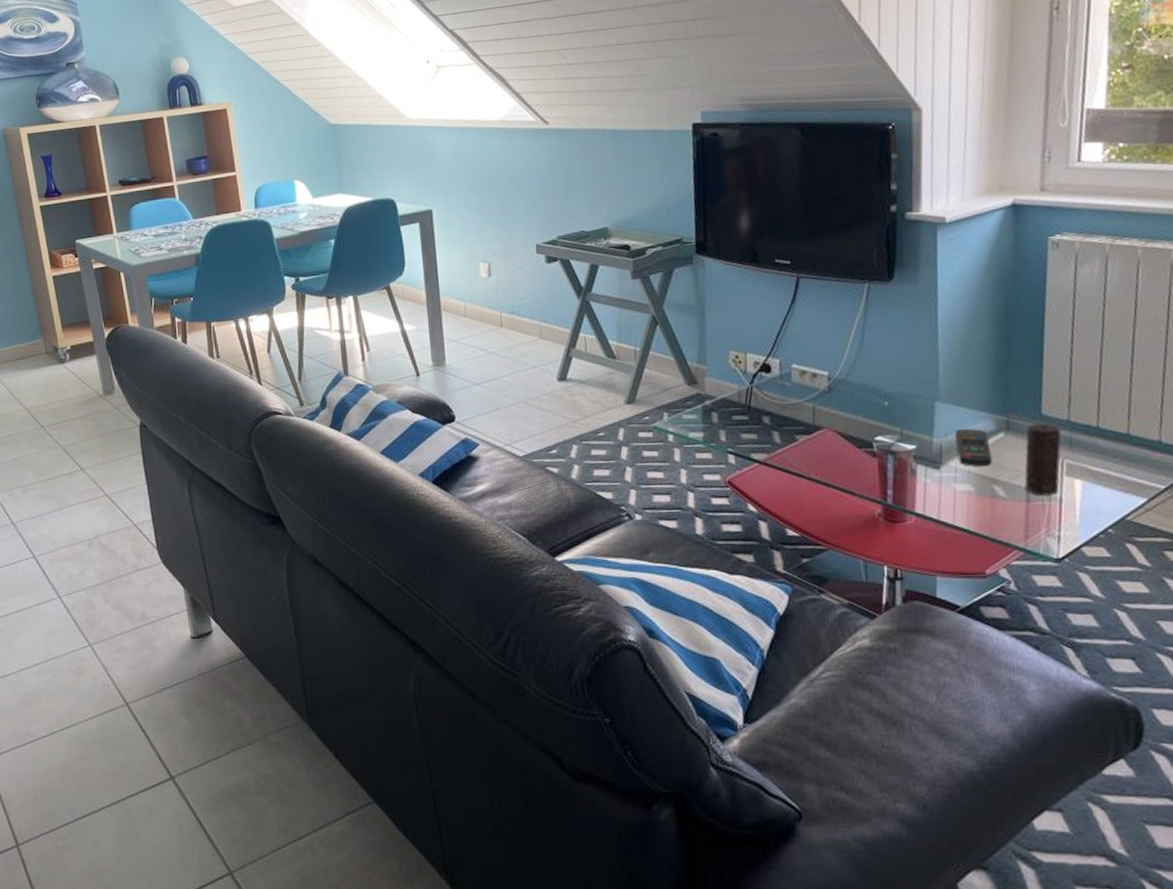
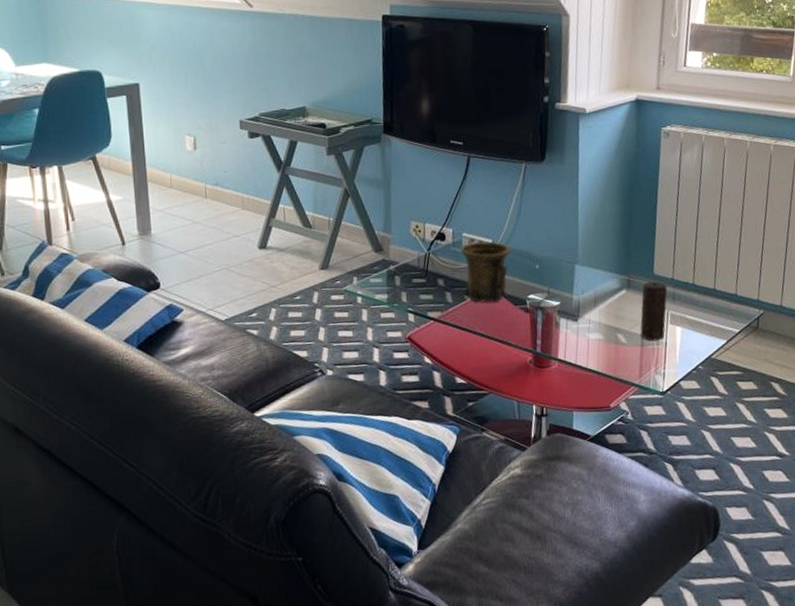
mug: none [789,373,852,444] -> present [460,241,511,302]
remote control: present [955,428,993,467] -> none [589,286,617,319]

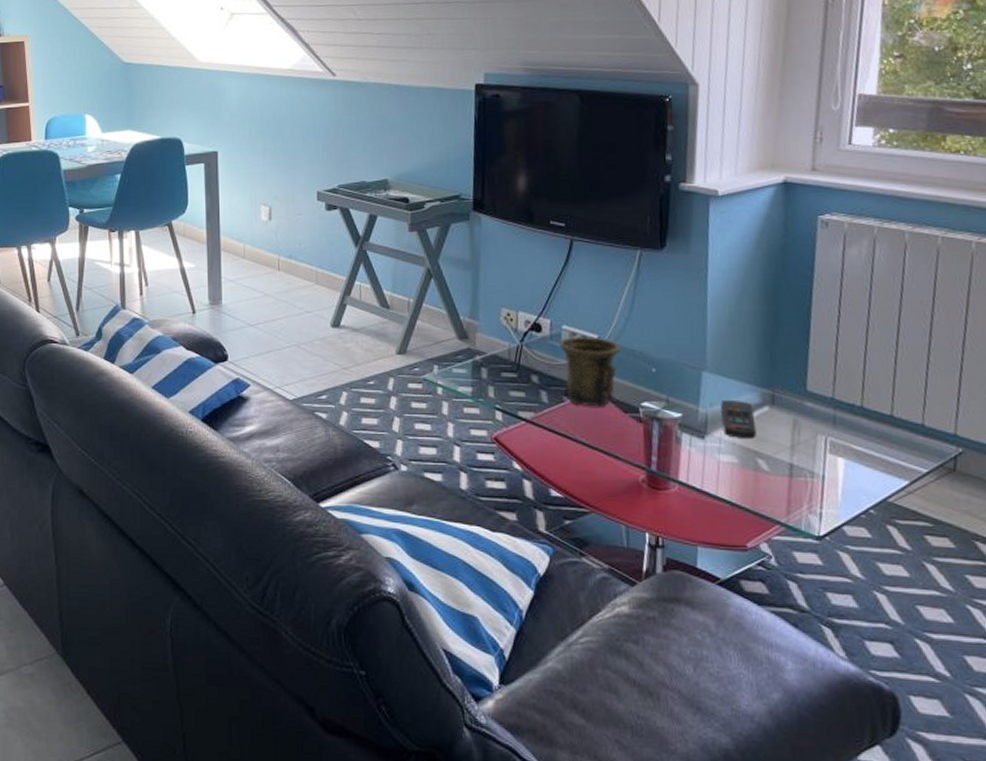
remote control: none [589,286,617,319] -> present [720,399,757,440]
candle: present [640,281,668,341] -> none [788,400,826,472]

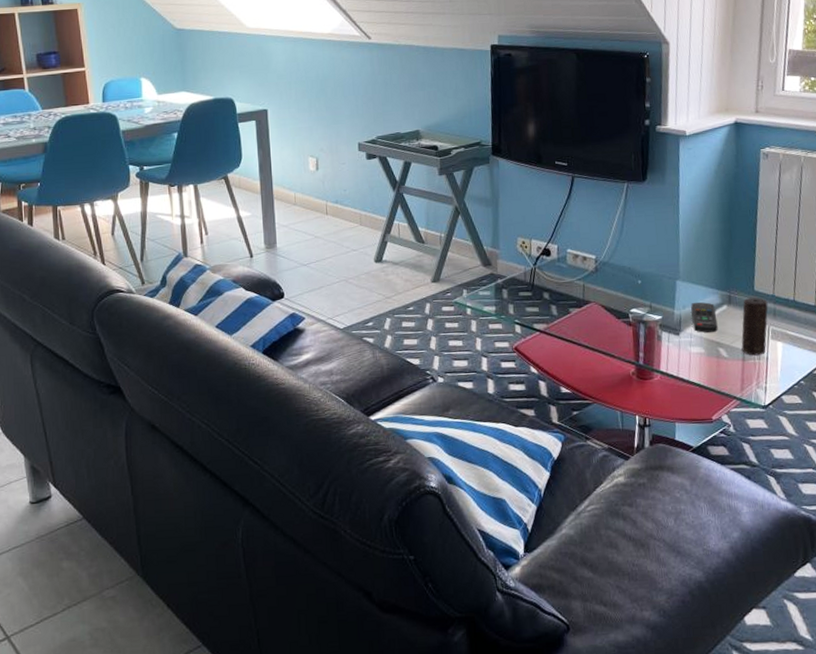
mug: present [559,335,621,407] -> none [565,257,614,316]
candle: none [788,400,826,472] -> present [741,297,768,356]

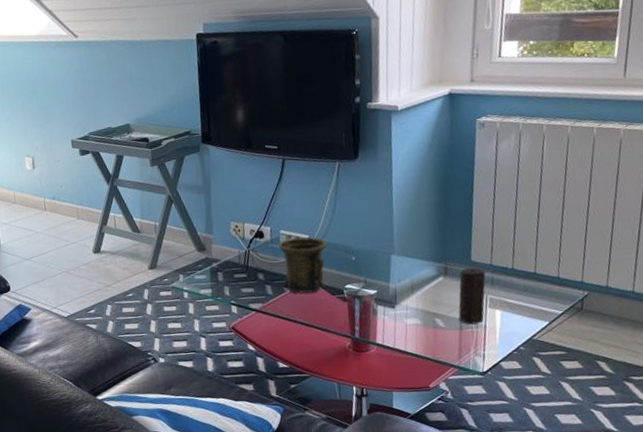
mug: none [565,257,614,316] -> present [278,237,327,294]
remote control: present [691,302,718,333] -> none [406,275,435,305]

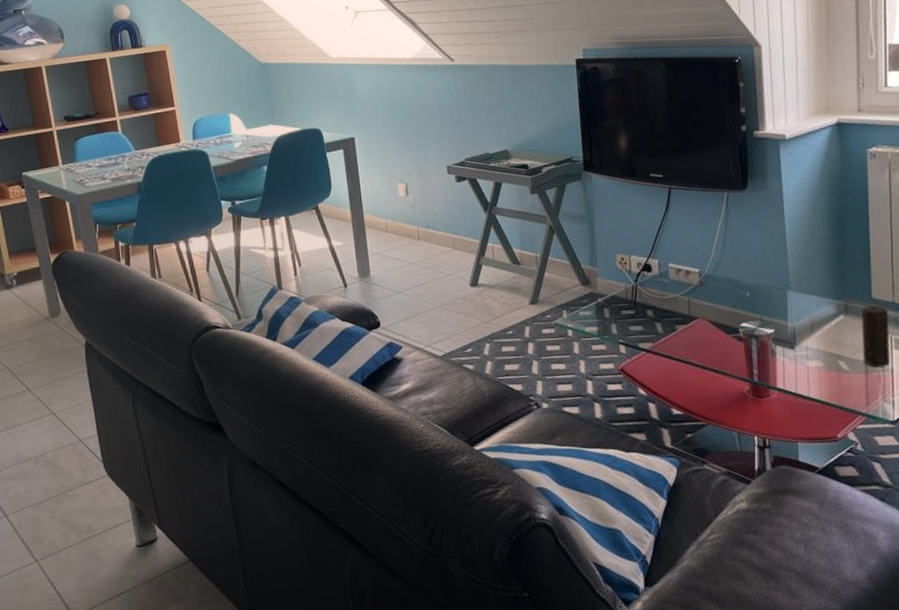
mug: present [278,237,327,294] -> none [667,270,719,332]

